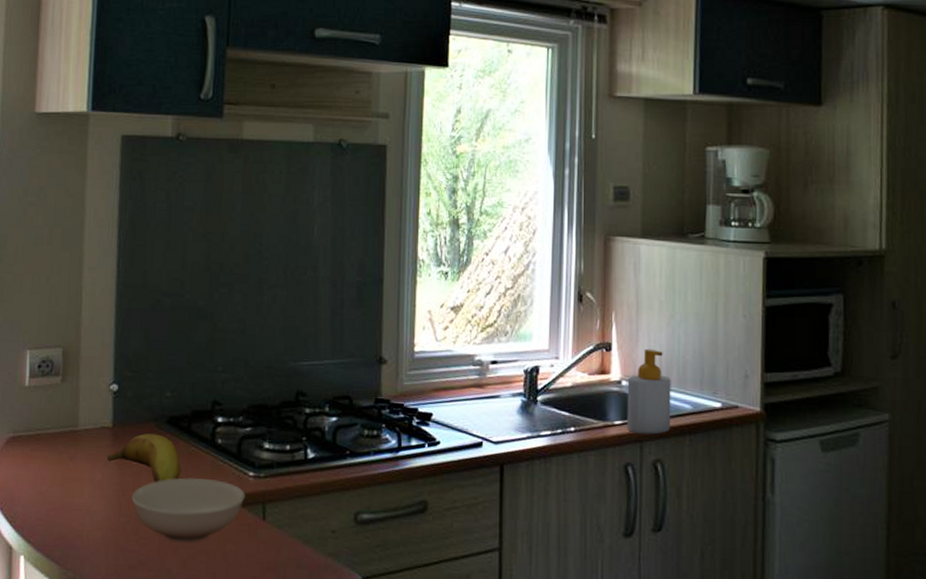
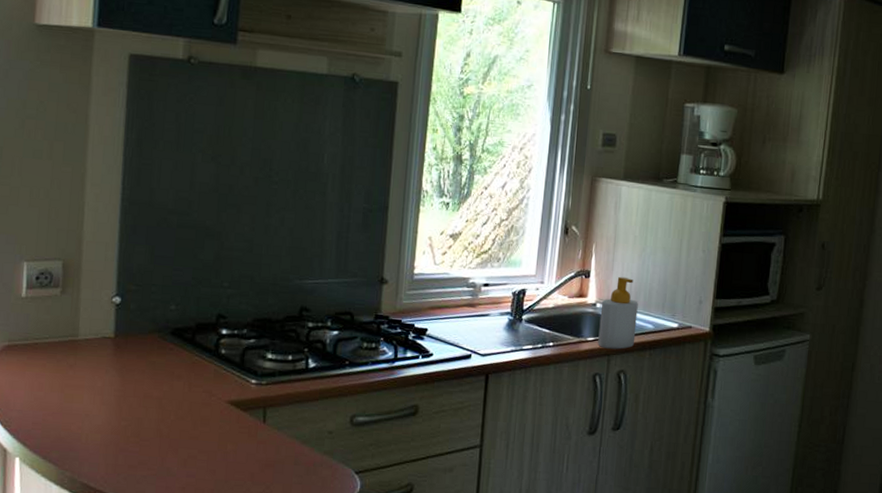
fruit: present [107,433,181,483] -> none [108,343,184,390]
bowl: present [131,477,245,542] -> none [133,384,247,443]

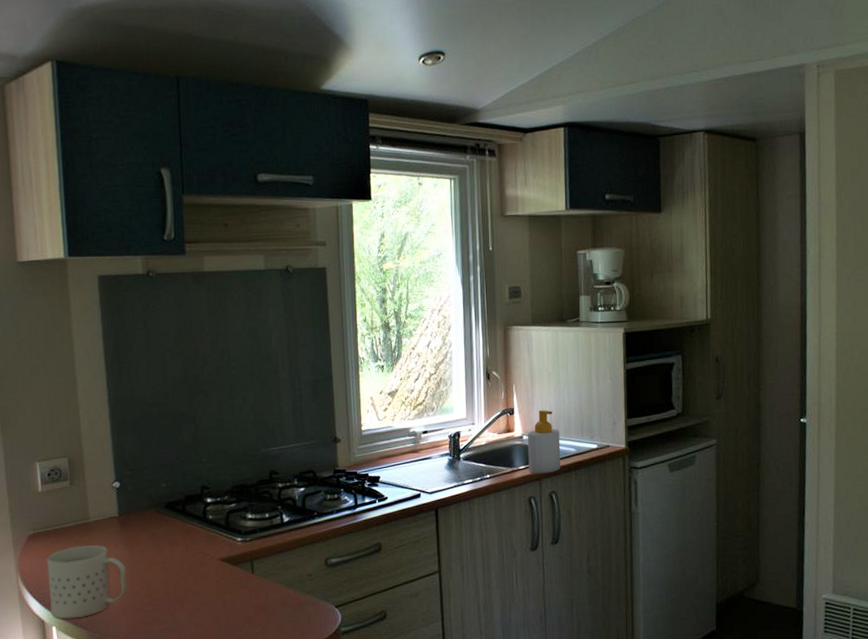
mug: none [16,366,114,452] -> present [46,544,127,619]

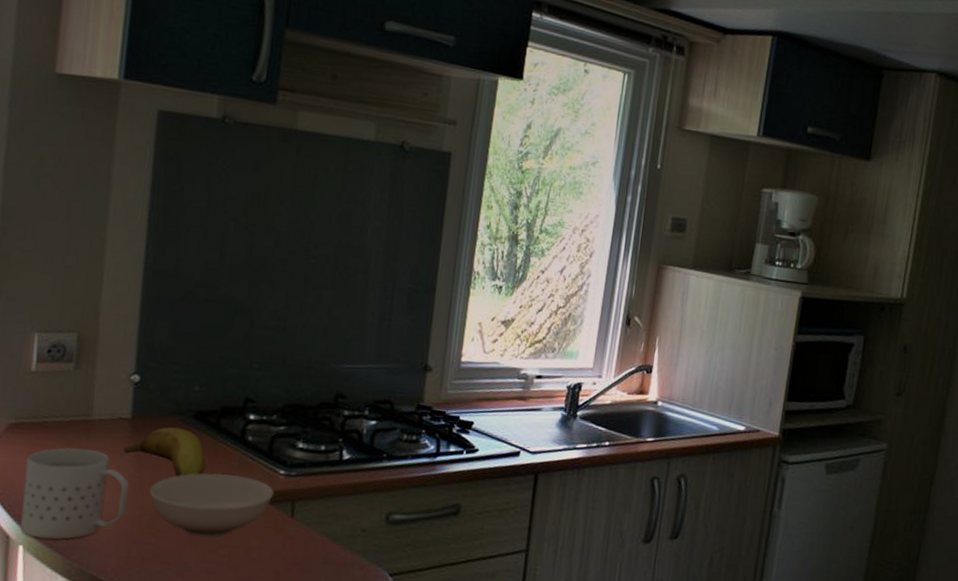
fruit: none [117,518,181,556] -> present [124,427,206,478]
bowl: none [141,547,236,599] -> present [149,473,274,537]
soap bottle: present [527,409,561,474] -> none [657,373,703,452]

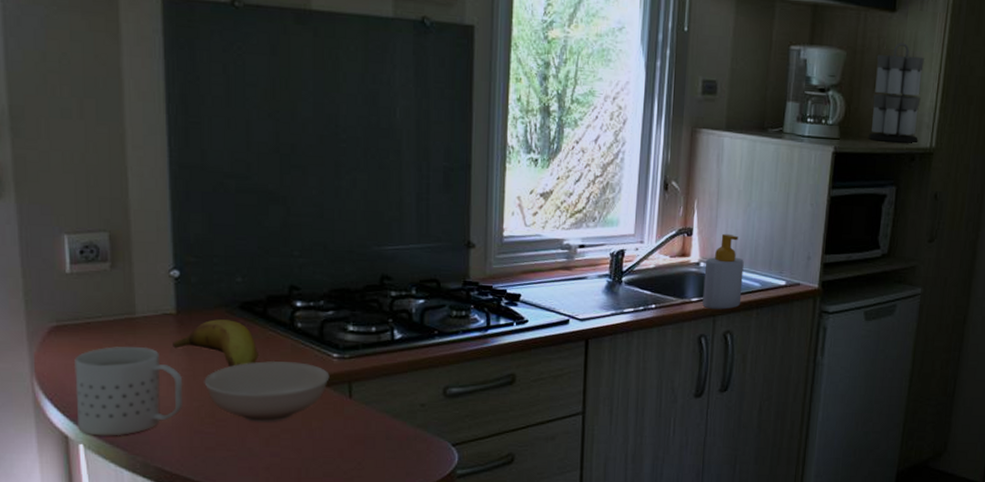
soap bottle: none [657,373,703,452] -> present [702,233,744,310]
spice rack: none [838,191,898,293] -> present [869,42,924,143]

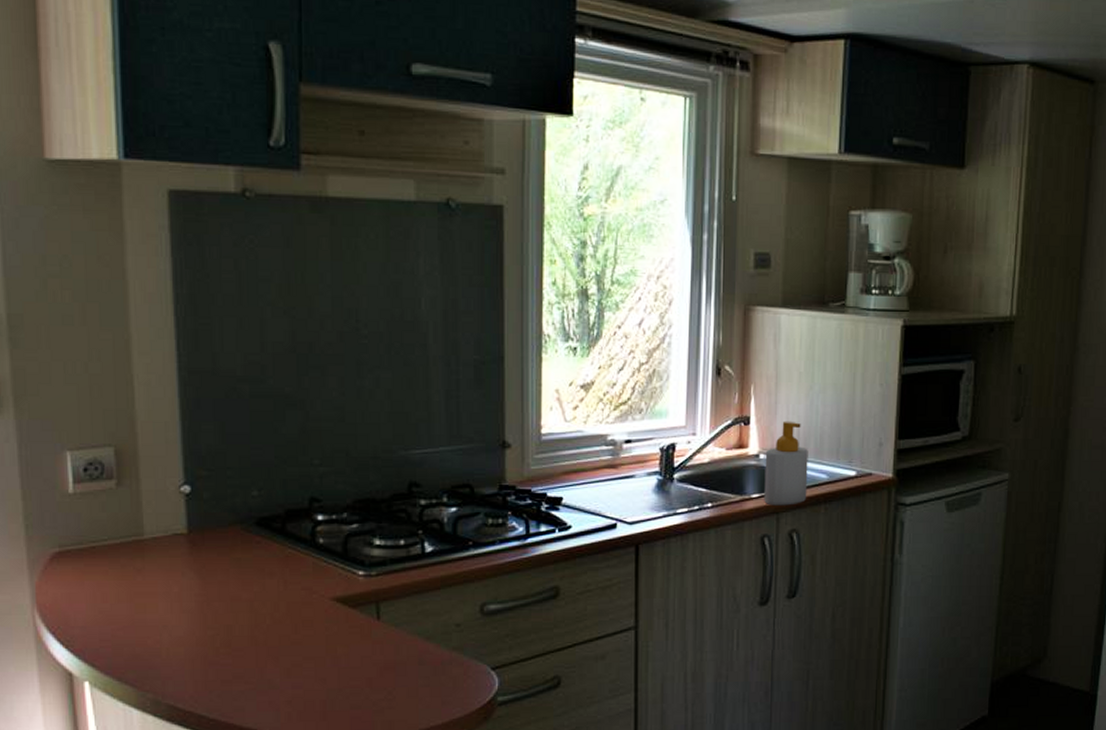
mug: present [73,346,184,436] -> none [77,571,197,672]
fruit: present [173,319,258,368] -> none [184,538,277,591]
bowl: present [204,360,330,422] -> none [218,581,355,650]
spice rack: present [869,42,924,143] -> none [941,202,999,312]

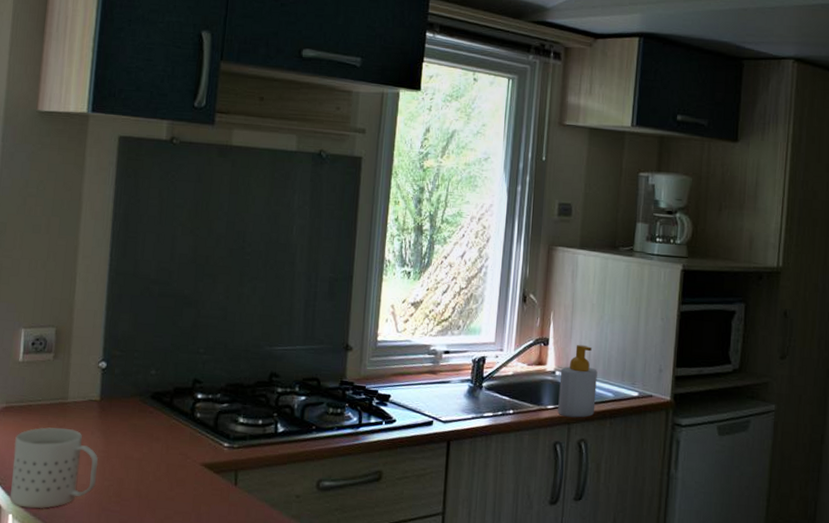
mug: none [77,571,197,672] -> present [10,427,99,509]

